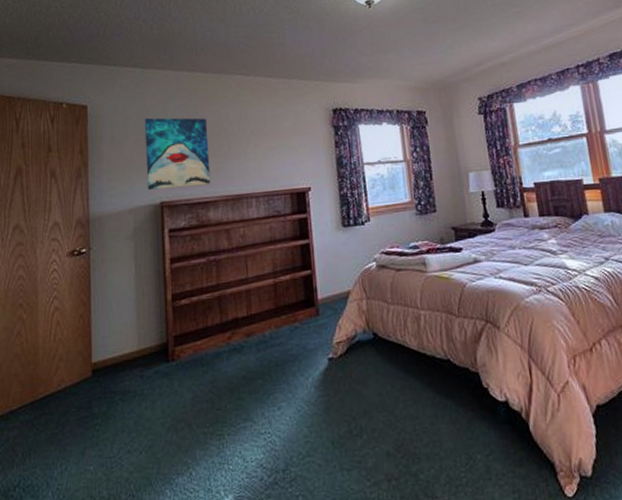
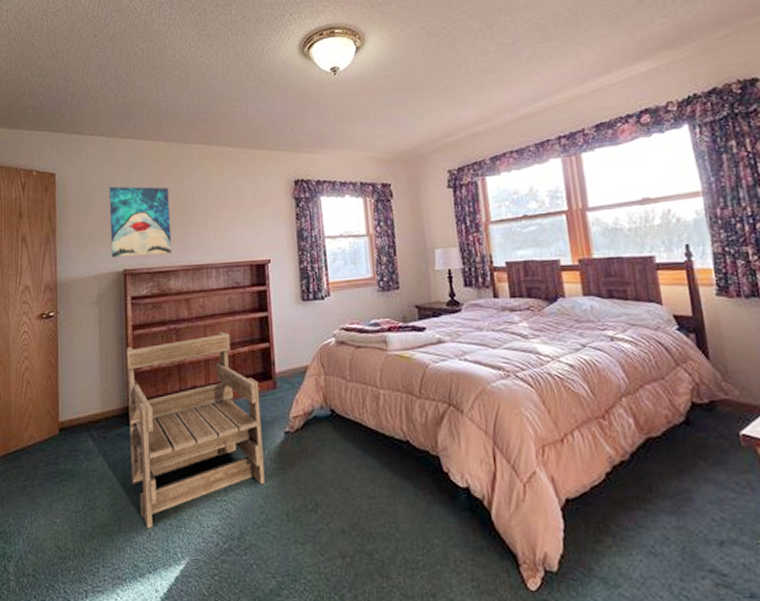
armchair: none [164,261,310,469] -> present [127,332,265,529]

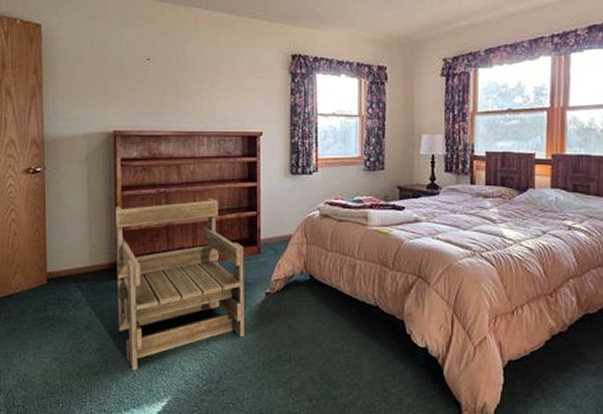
wall art: present [108,186,172,258] -> none [99,43,164,119]

